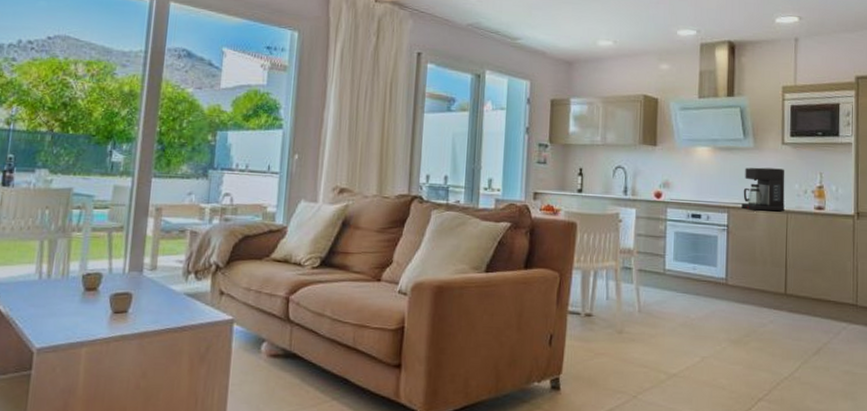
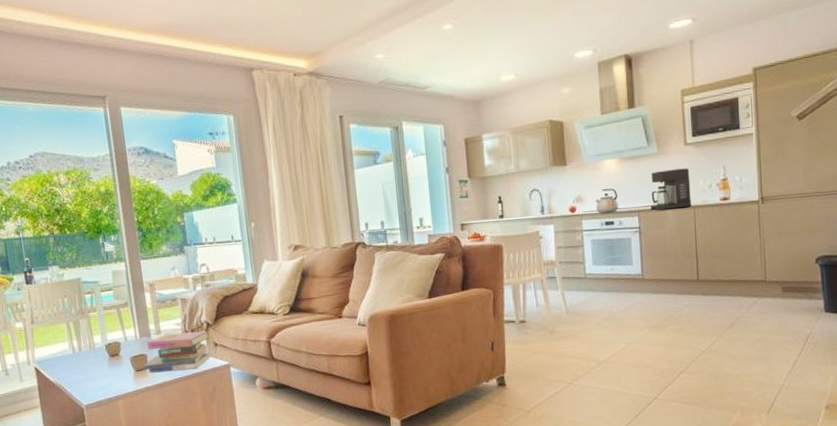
books: none [124,271,215,319] -> present [143,331,210,372]
kettle: none [683,178,708,205] -> present [595,188,619,214]

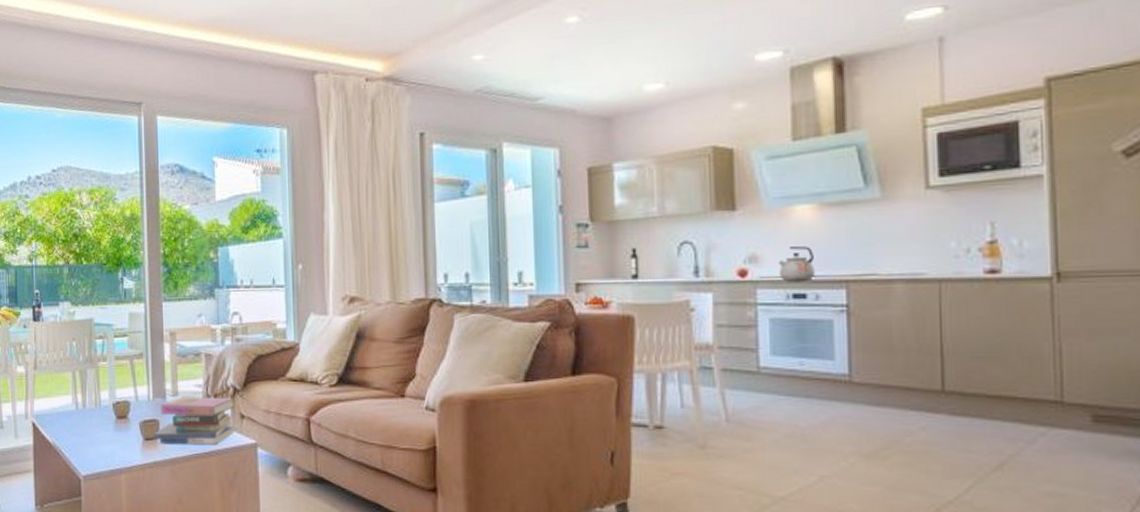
coffee maker: present [651,168,691,211] -> none [867,222,935,284]

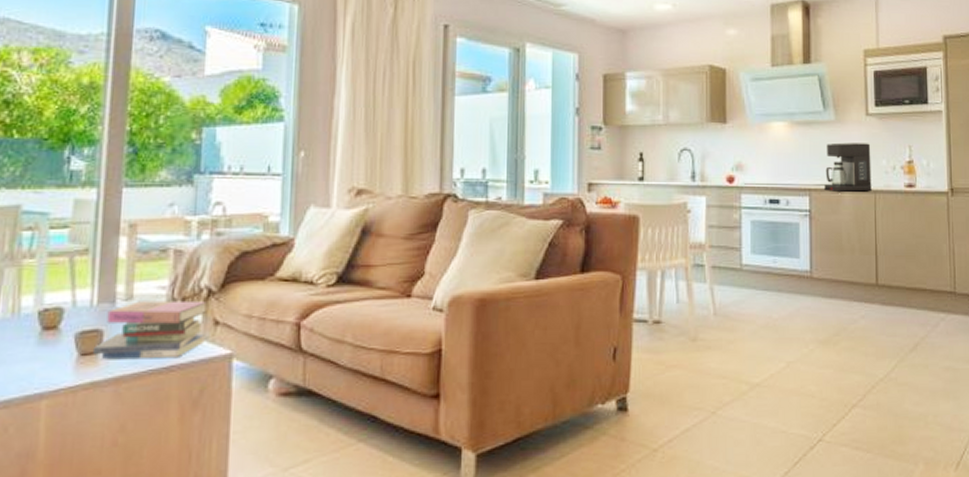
kettle: present [778,246,816,283] -> none [758,158,787,189]
coffee maker: none [867,222,935,284] -> present [824,142,872,193]

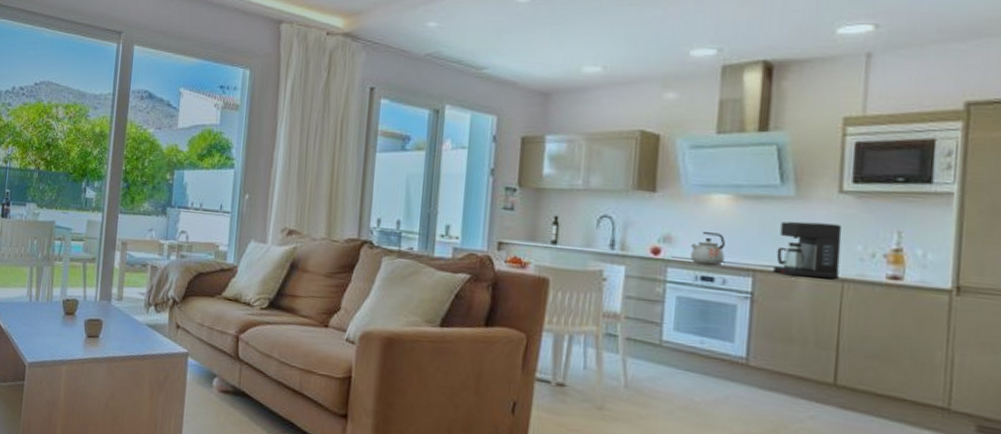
books: present [93,300,207,359] -> none [96,302,172,349]
kettle: none [758,158,787,189] -> present [690,232,725,266]

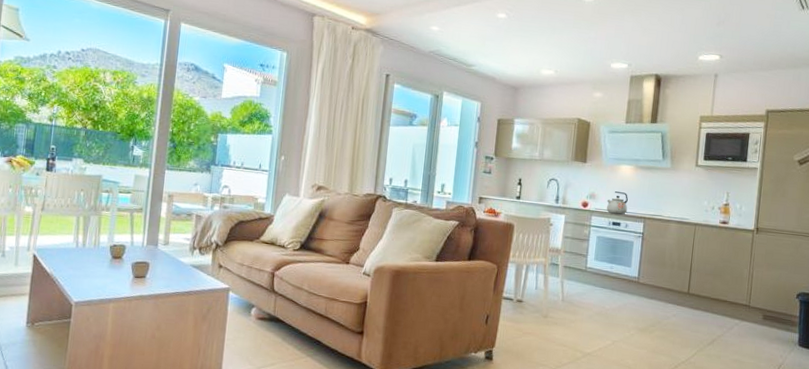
coffee maker: present [773,221,842,280] -> none [656,185,697,224]

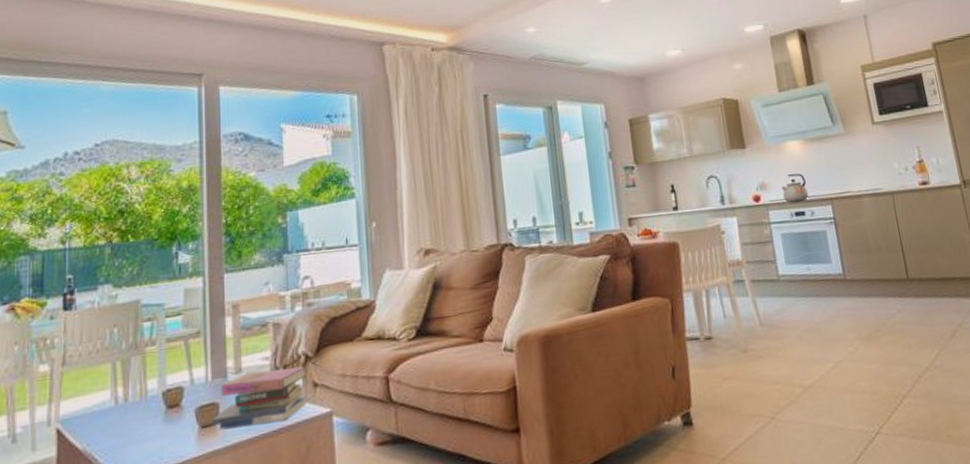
books: none [143,246,215,286] -> present [212,367,307,429]

